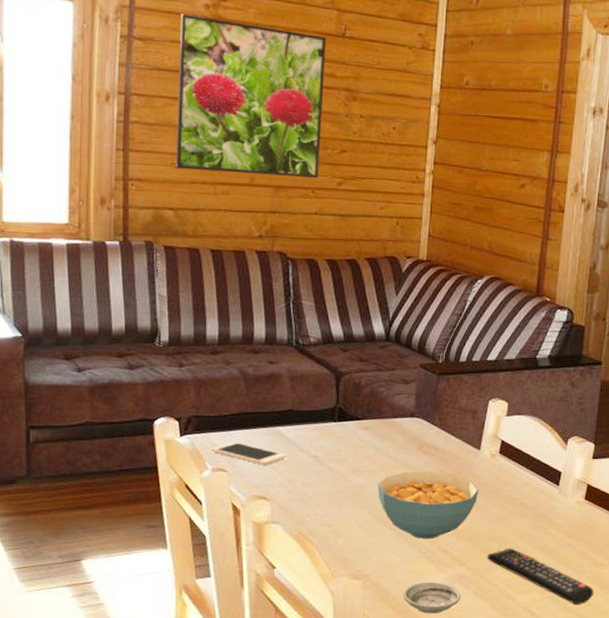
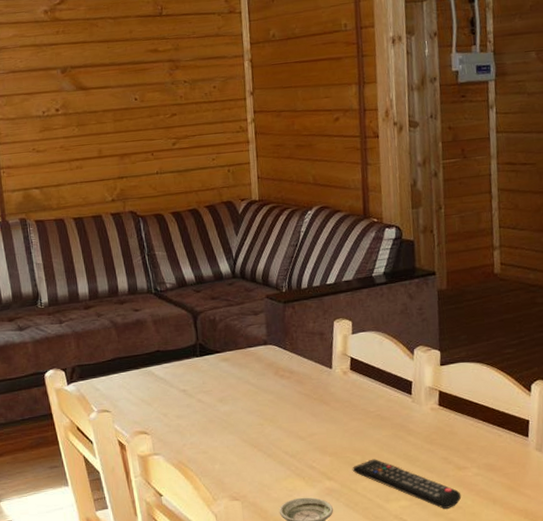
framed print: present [176,14,327,179] -> none [26,18,155,153]
cell phone: present [210,442,287,465] -> none [94,384,160,403]
cereal bowl: present [377,471,479,539] -> none [243,393,337,458]

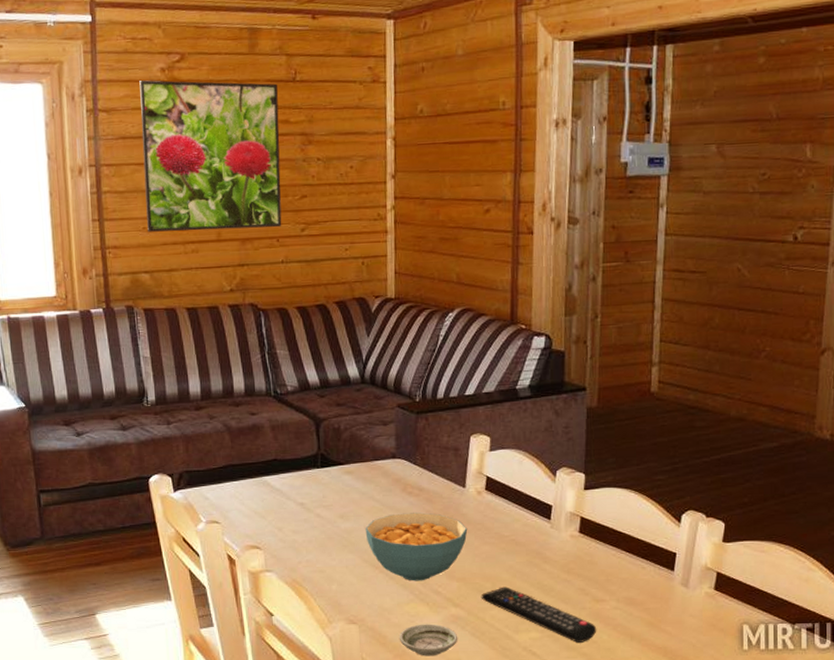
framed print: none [26,18,155,153] -> present [139,80,282,232]
cereal bowl: none [243,393,337,458] -> present [365,512,468,581]

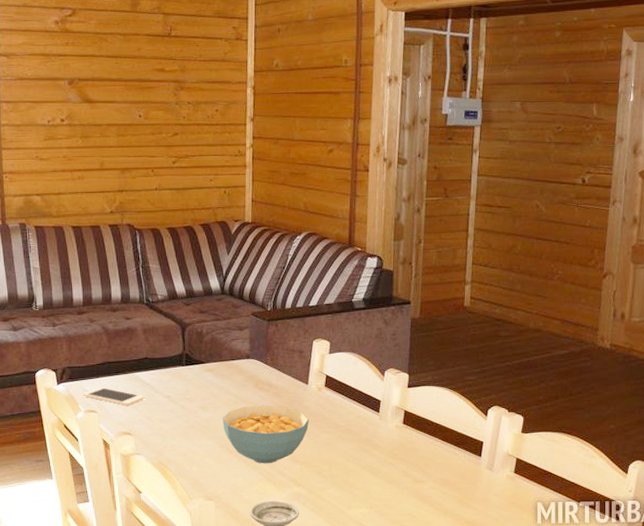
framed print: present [139,80,282,232] -> none [36,30,156,161]
cell phone: none [203,494,275,515] -> present [82,387,145,406]
remote control: present [481,586,597,643] -> none [319,469,417,517]

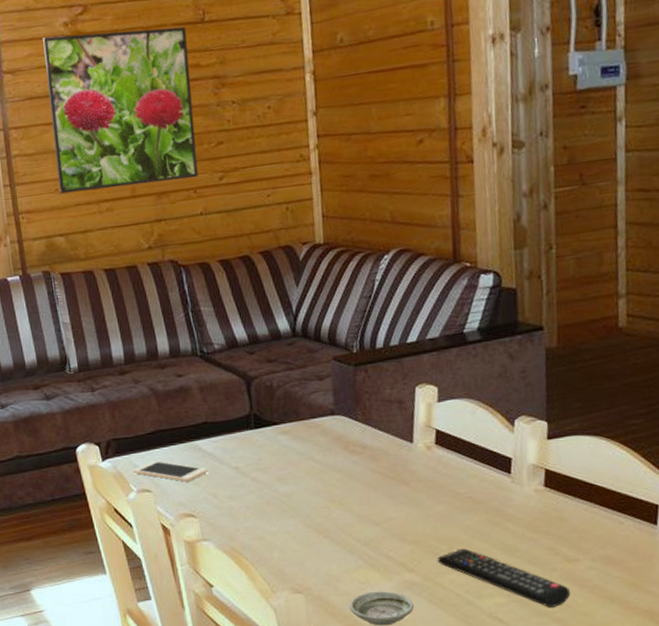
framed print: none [36,30,156,161] -> present [43,26,199,194]
cereal bowl: present [222,405,310,464] -> none [305,471,419,546]
remote control: none [319,469,417,517] -> present [437,548,571,607]

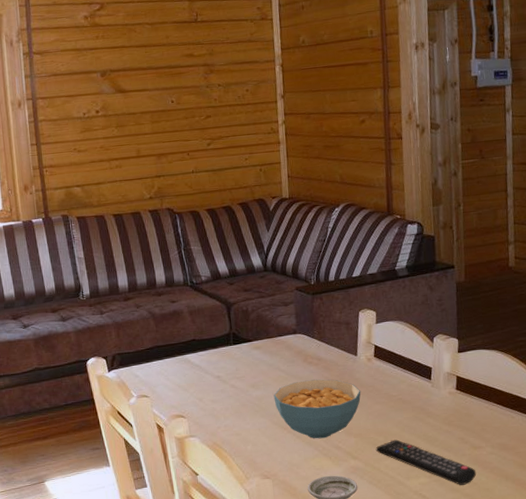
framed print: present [43,26,199,194] -> none [67,24,191,152]
cell phone: present [133,461,208,482] -> none [134,371,196,389]
cereal bowl: none [305,471,419,546] -> present [273,379,361,439]

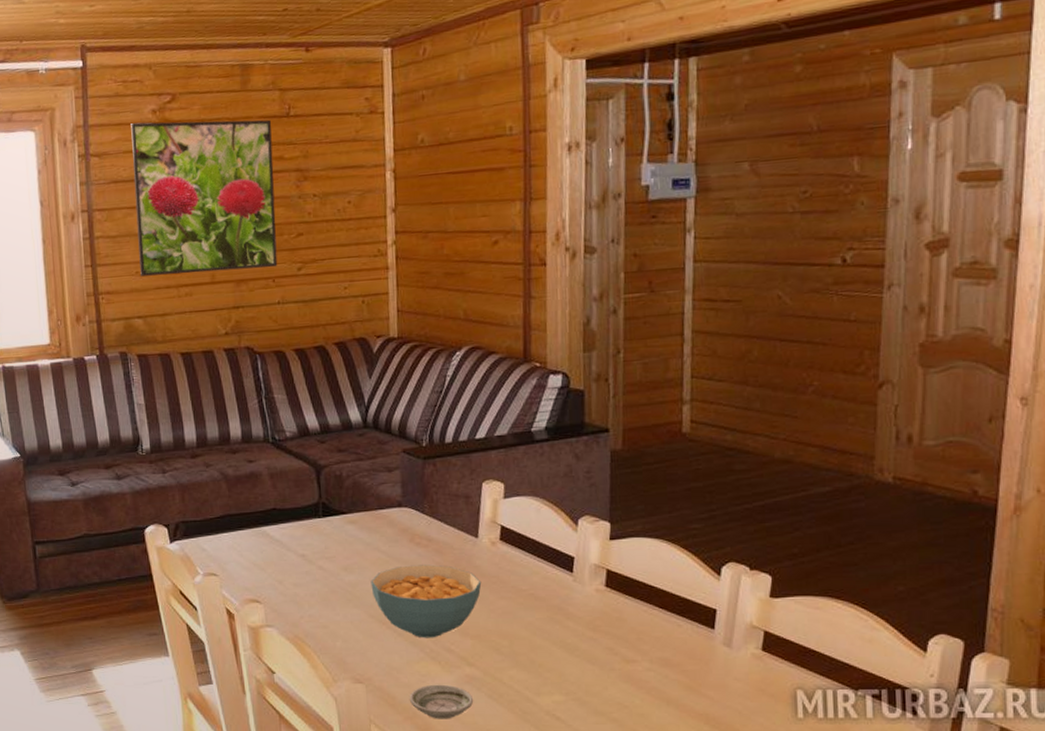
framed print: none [67,24,191,152] -> present [131,119,278,276]
remote control: present [375,439,477,485] -> none [497,645,628,707]

